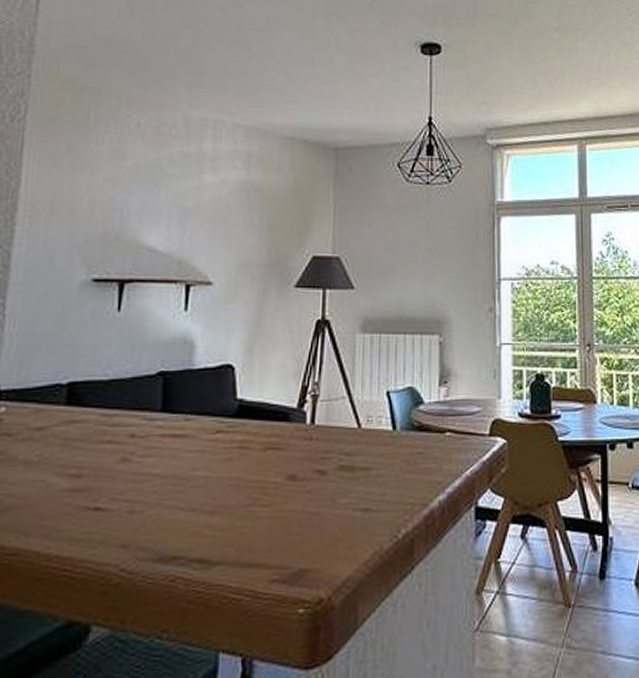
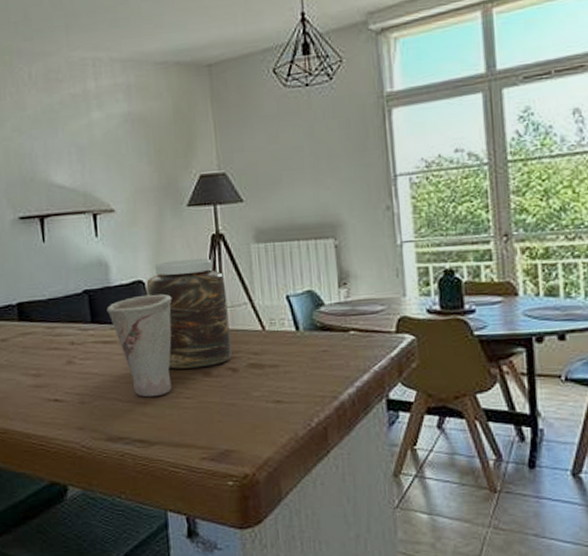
cup: none [183,381,264,505] -> present [106,293,172,398]
jar: none [235,345,325,471] -> present [146,258,232,369]

